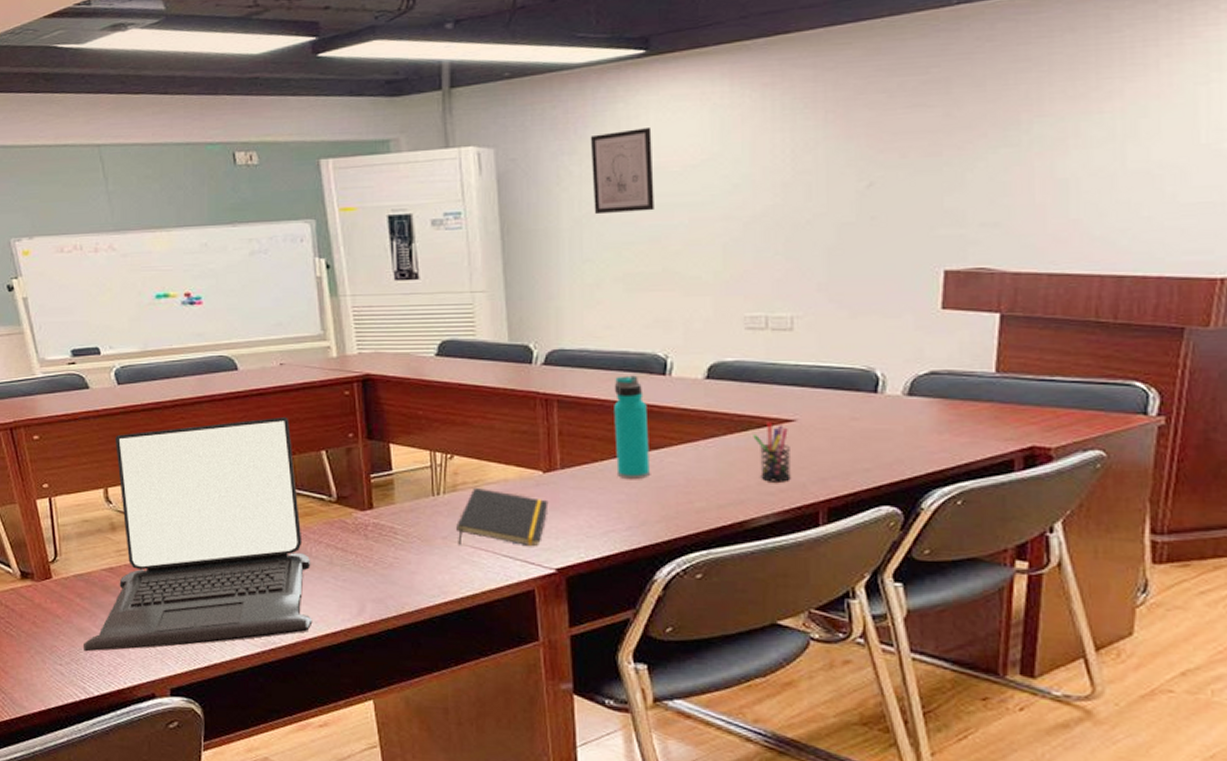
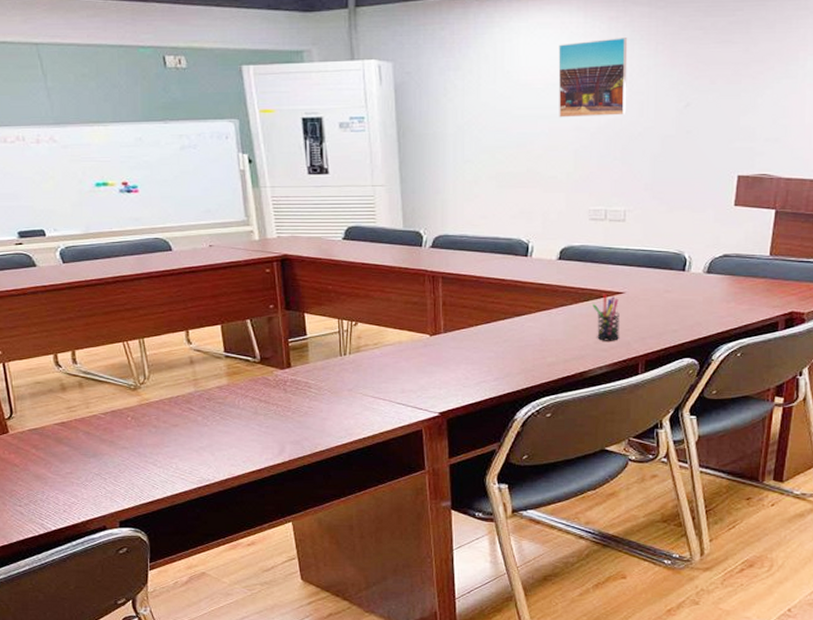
laptop: present [84,417,313,652] -> none [40,292,241,494]
notepad: present [456,487,549,546] -> none [360,348,434,395]
wall art: present [590,128,654,215] -> none [471,50,522,123]
water bottle: present [614,375,650,480] -> none [486,257,513,341]
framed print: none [698,107,789,206] -> present [558,38,628,118]

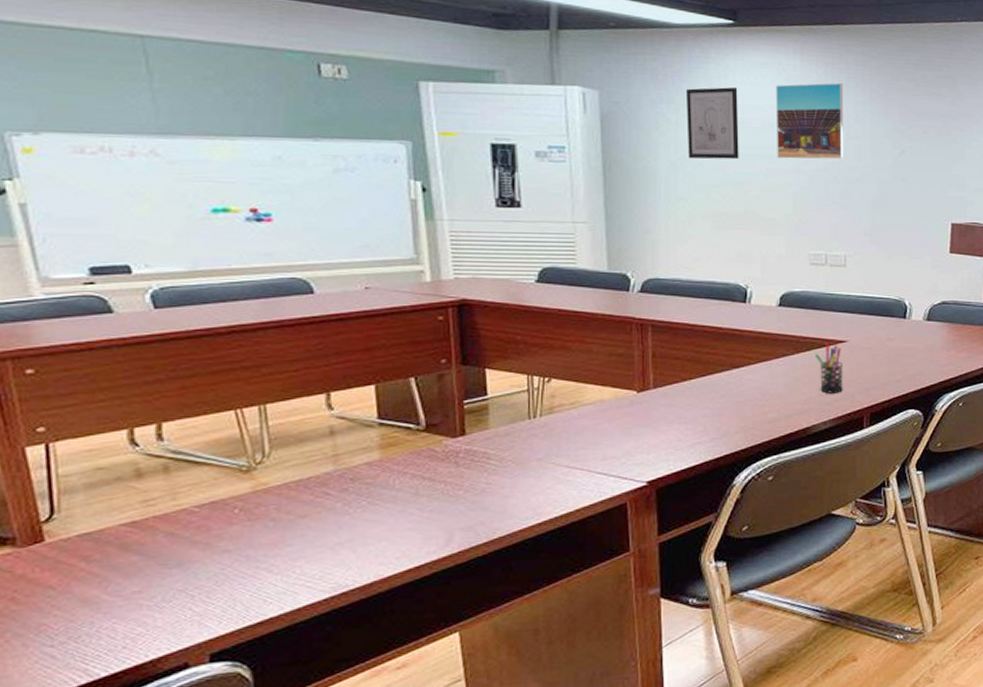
wall art: none [471,50,522,123] -> present [685,87,739,160]

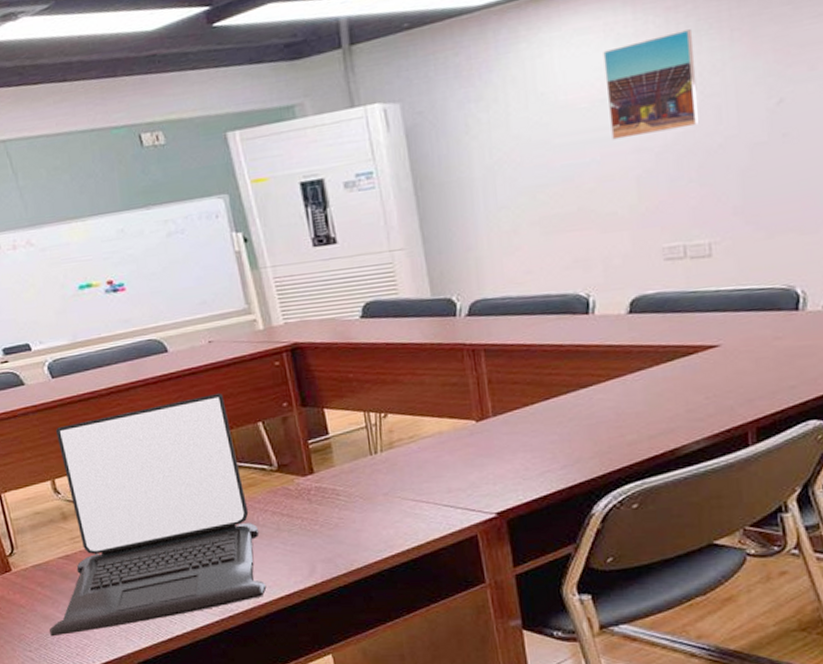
laptop: none [88,344,394,626] -> present [50,393,267,637]
wall art: present [685,87,739,160] -> none [495,65,565,161]
pen holder: present [815,343,843,394] -> none [679,349,718,409]

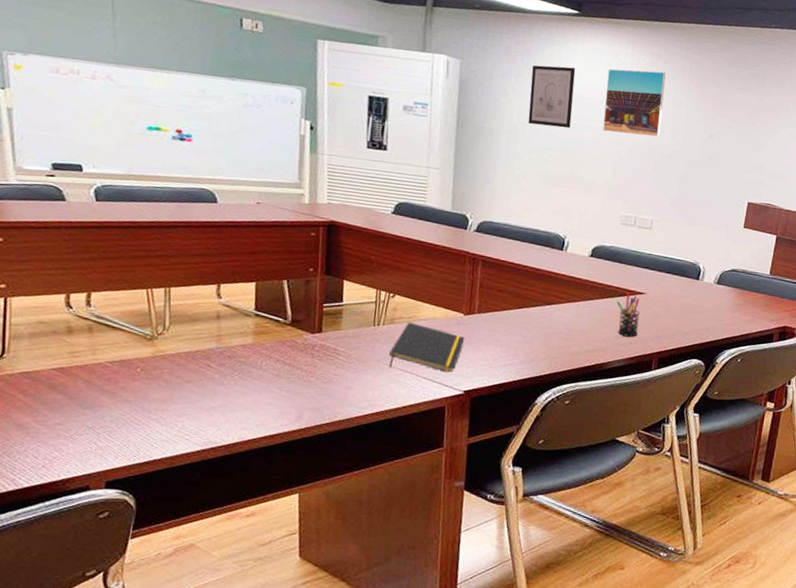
laptop: present [50,393,267,637] -> none [19,246,260,446]
notepad: none [396,442,484,500] -> present [389,321,465,372]
wall art: none [495,65,565,161] -> present [528,65,576,129]
pen holder: none [679,349,718,409] -> present [616,292,640,337]

